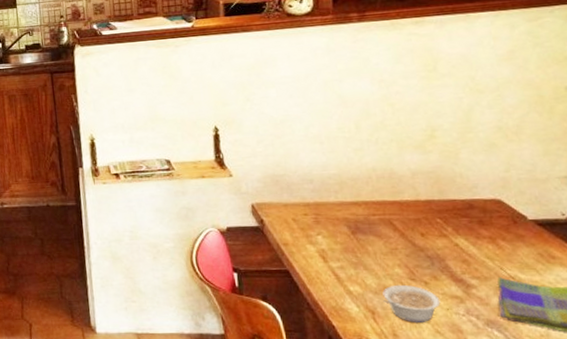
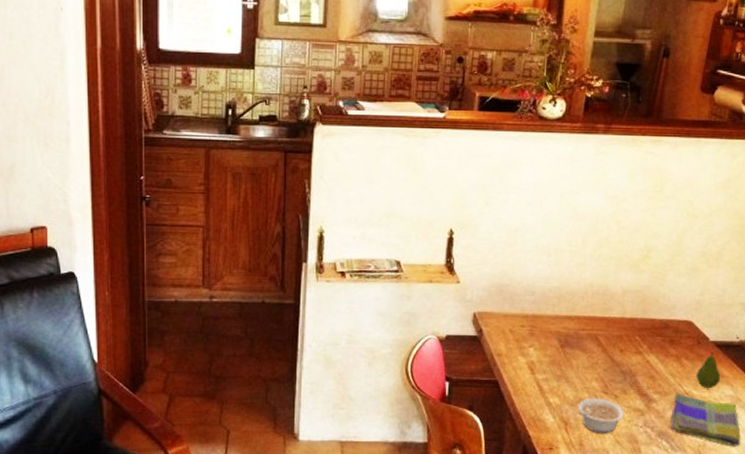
fruit: none [519,231,552,271] -> present [696,352,721,388]

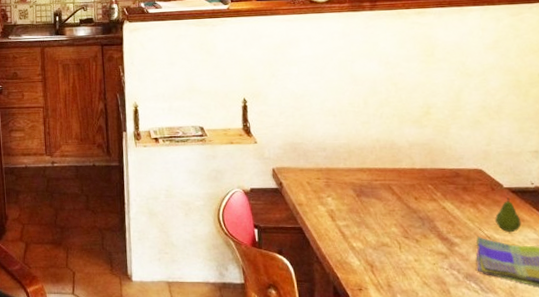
legume: present [577,397,625,434] -> none [380,242,429,276]

